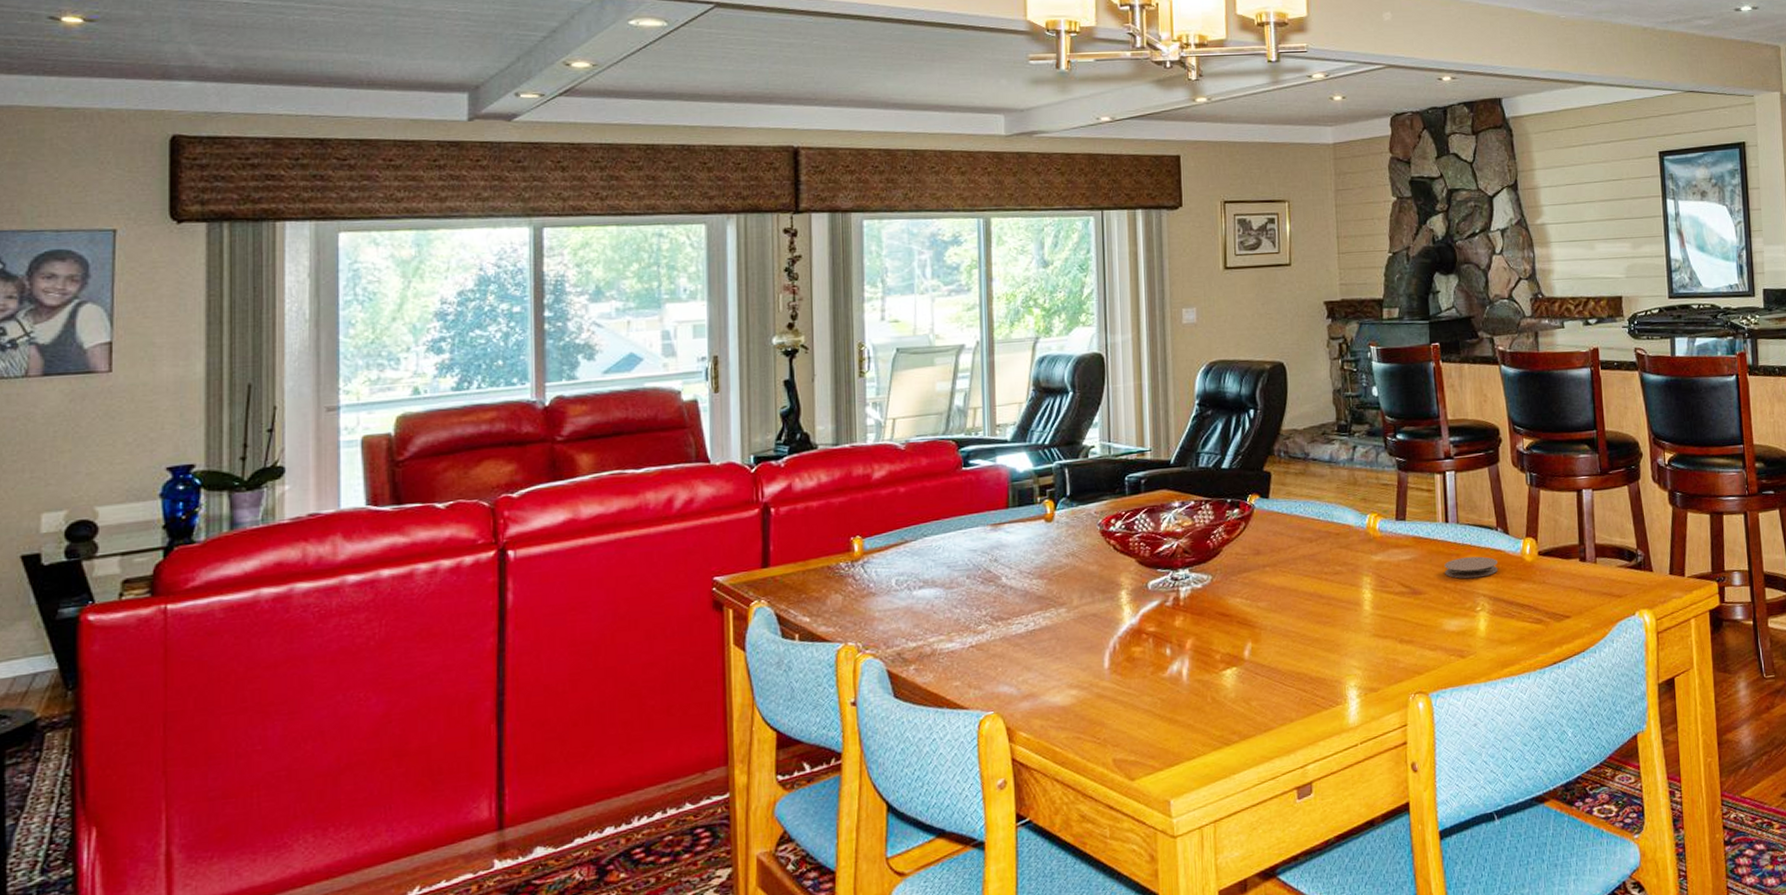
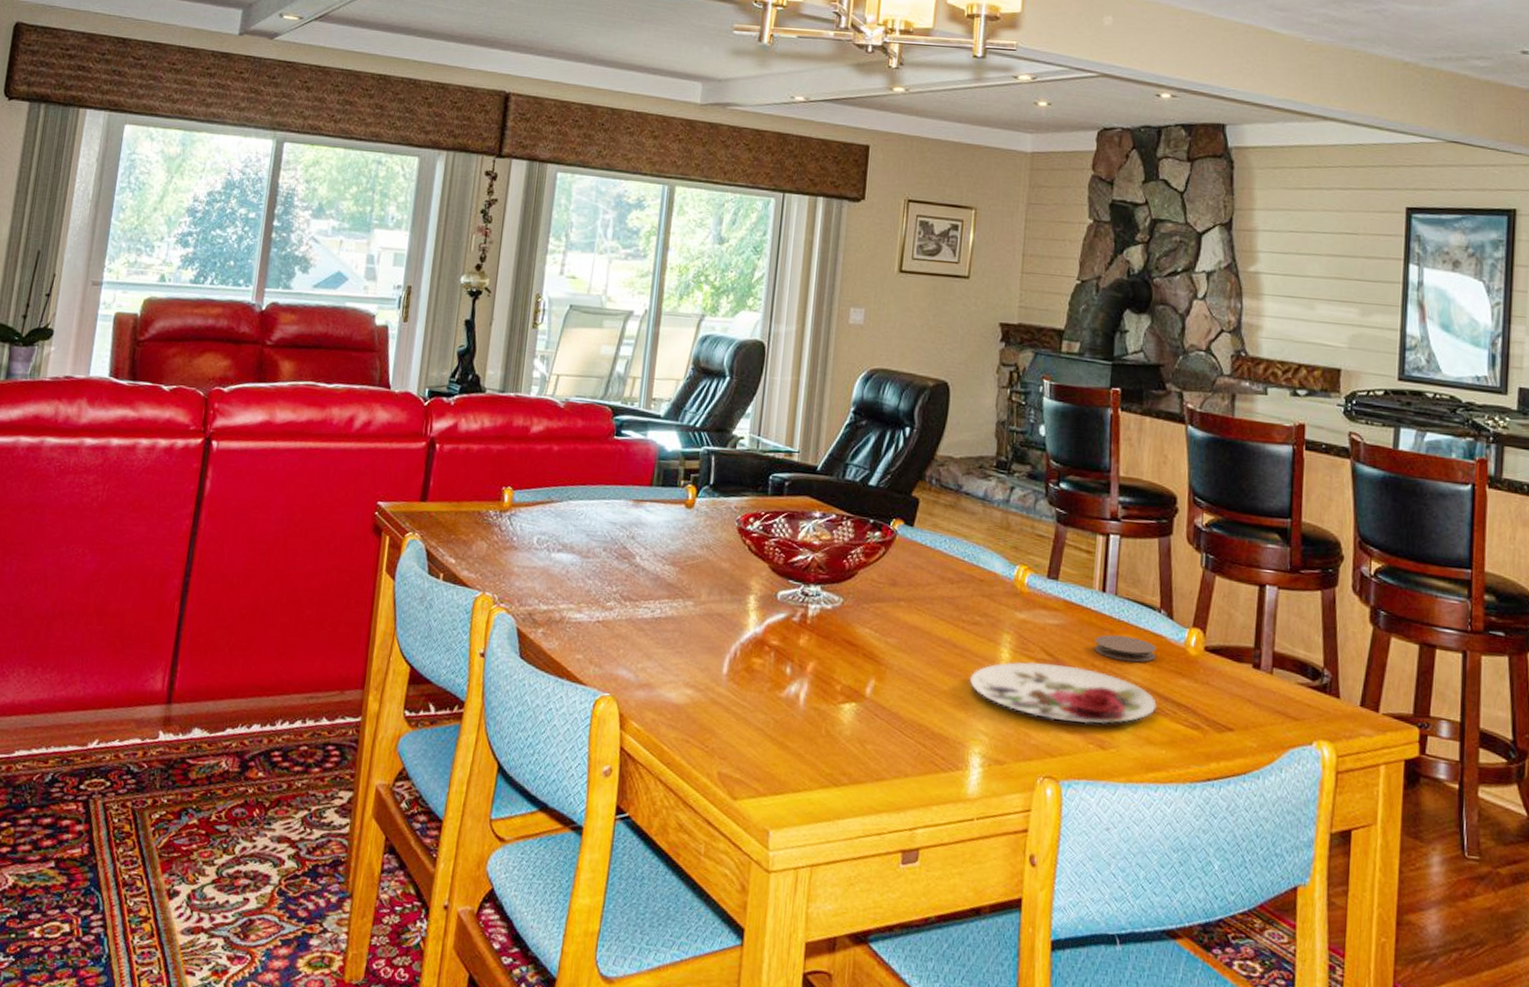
plate: none [1338,591,1504,643] -> present [970,661,1157,724]

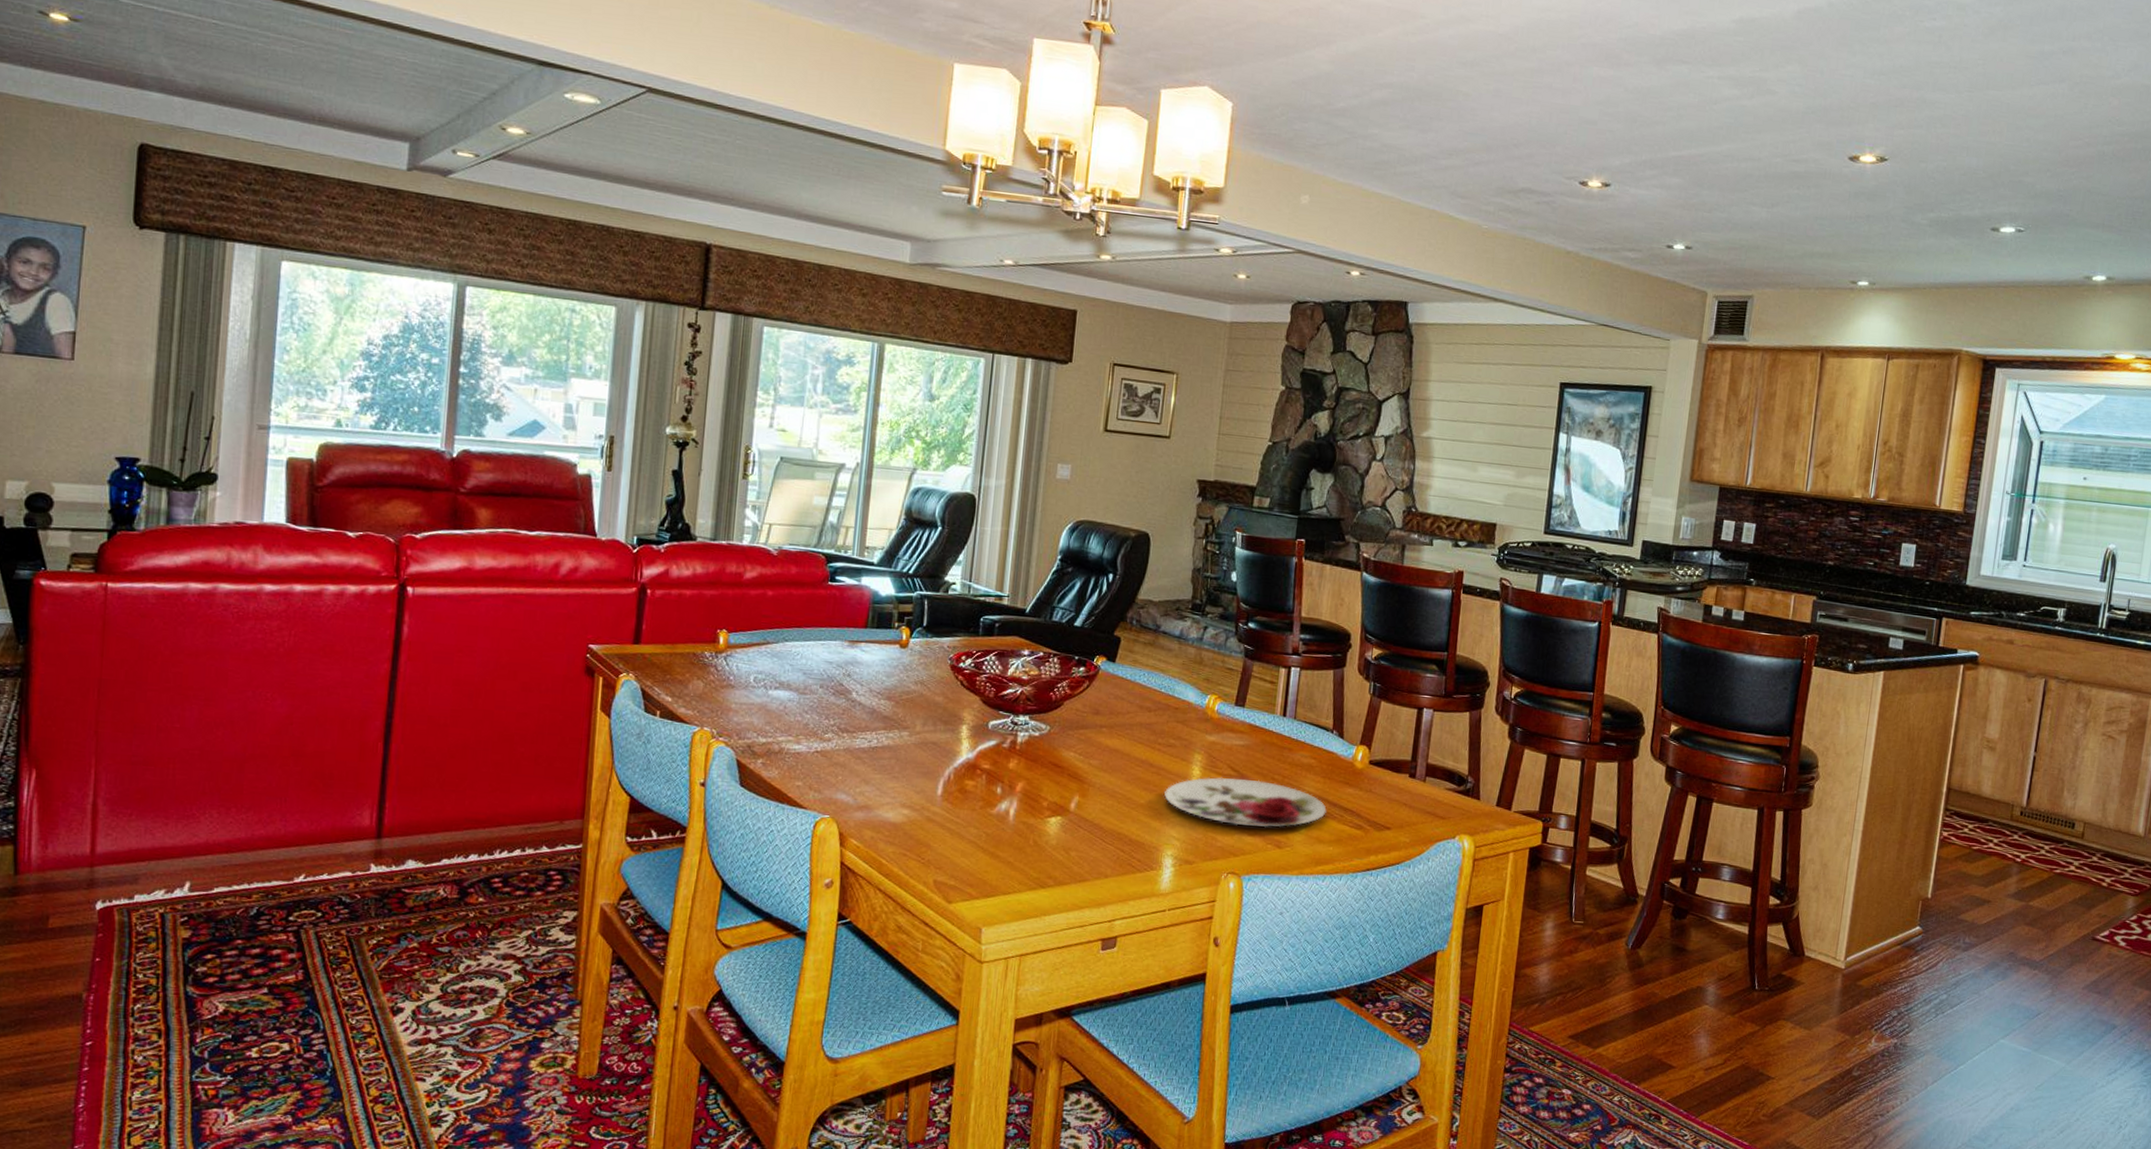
coaster: present [1094,634,1156,663] -> none [1275,752,1328,775]

